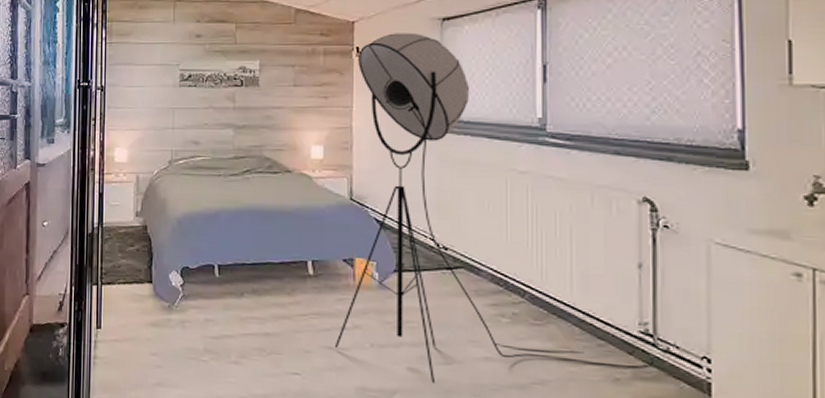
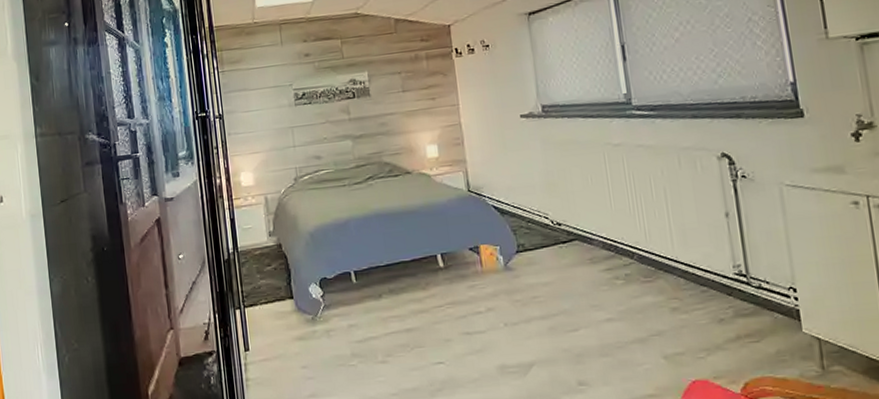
floor lamp: present [334,32,655,383] -> none [458,29,751,350]

